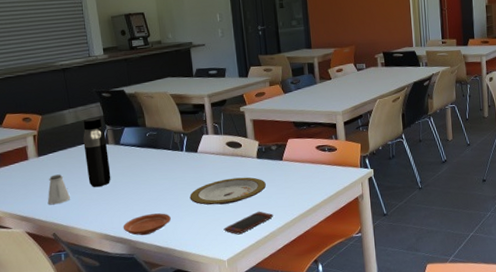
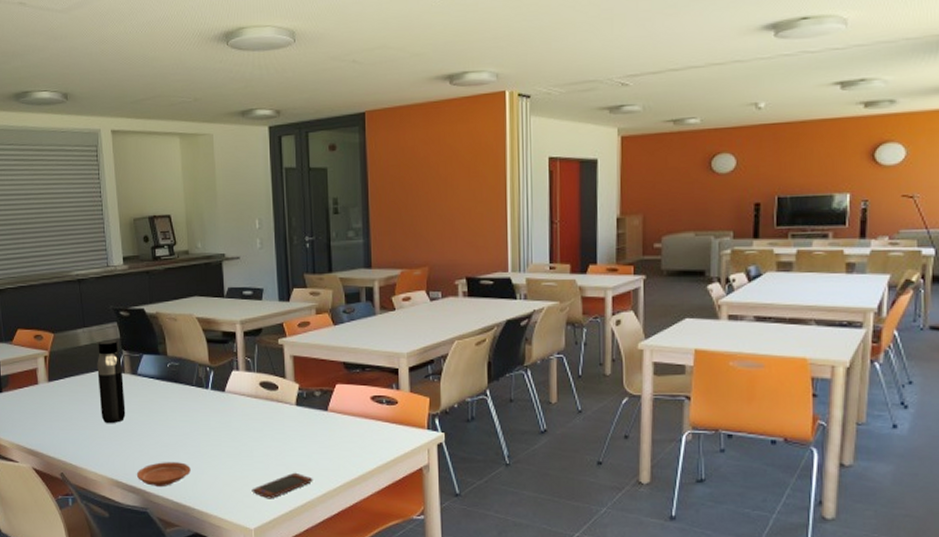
saltshaker: present [47,174,70,205] -> none [56,404,80,440]
plate: present [189,177,266,205] -> none [213,427,305,459]

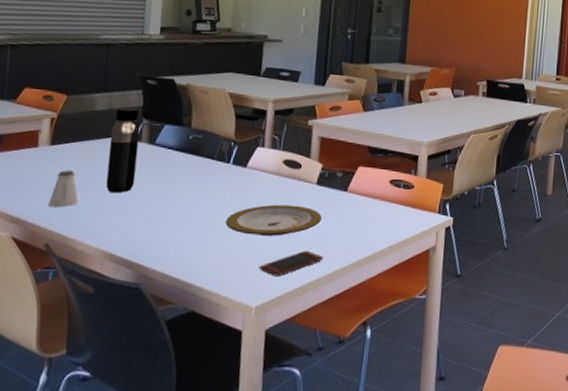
saltshaker: none [56,404,80,440] -> present [48,170,78,208]
plate: present [136,462,191,488] -> none [134,235,197,262]
plate: none [213,427,305,459] -> present [225,204,322,236]

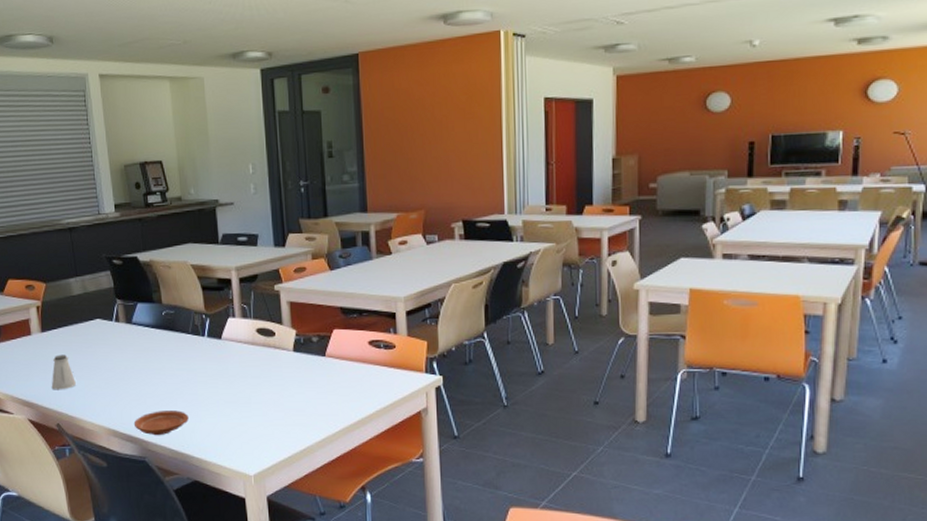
water bottle: present [105,107,140,194] -> none [91,289,121,374]
plate: none [134,235,197,262] -> present [133,410,189,436]
plate: present [225,204,322,236] -> none [211,374,304,406]
smartphone: present [259,250,324,277] -> none [250,418,312,446]

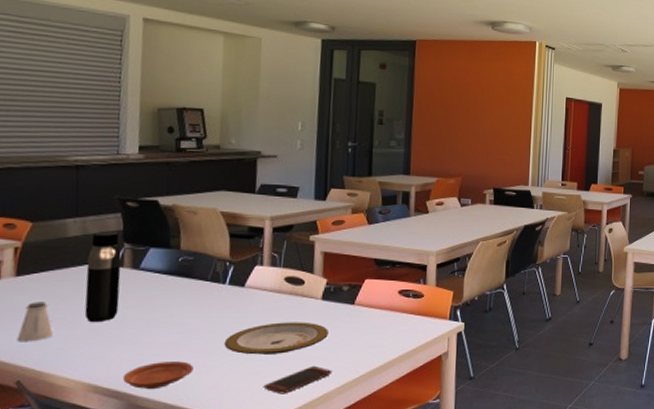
water bottle: none [91,289,121,374] -> present [84,232,122,323]
plate: none [211,374,304,406] -> present [224,322,328,355]
smartphone: none [250,418,312,446] -> present [263,365,333,395]

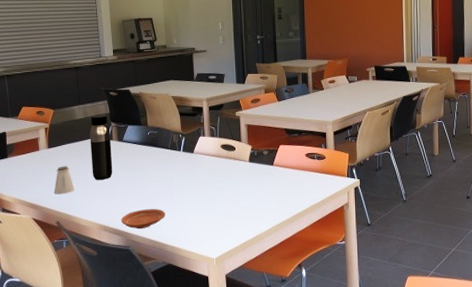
plate: present [224,322,328,355] -> none [184,179,256,204]
smartphone: present [263,365,333,395] -> none [214,213,262,235]

